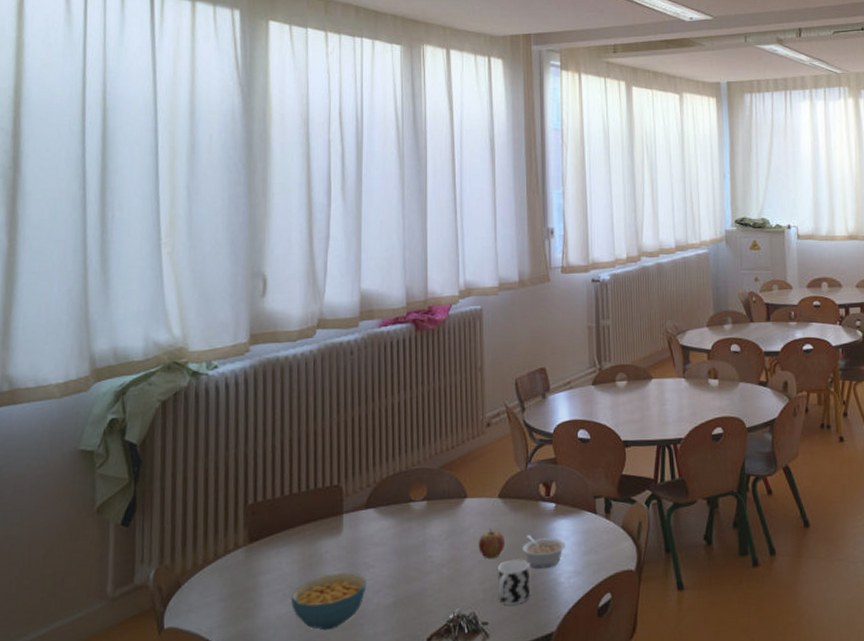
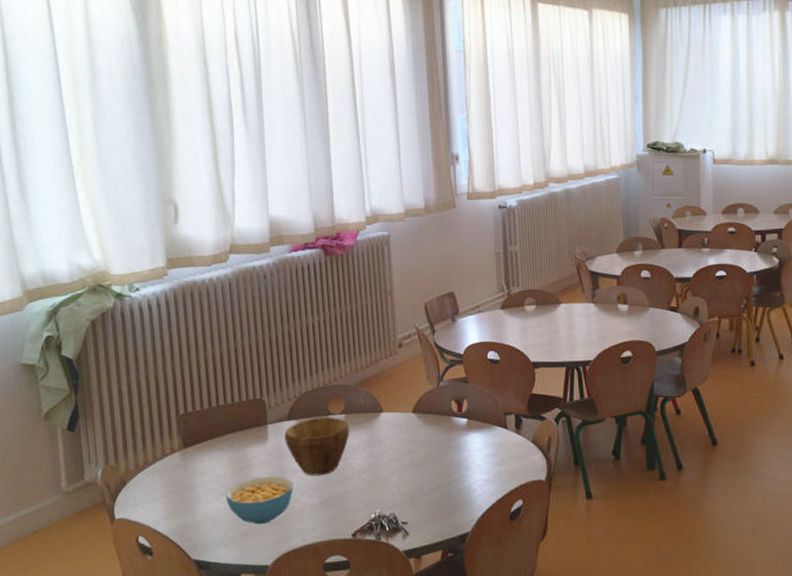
bowl: none [361,504,431,572] -> present [284,417,350,476]
fruit: present [478,528,506,560] -> none [395,440,421,468]
cup: present [498,559,531,605] -> none [415,468,446,508]
legume: present [521,534,565,568] -> none [436,446,478,477]

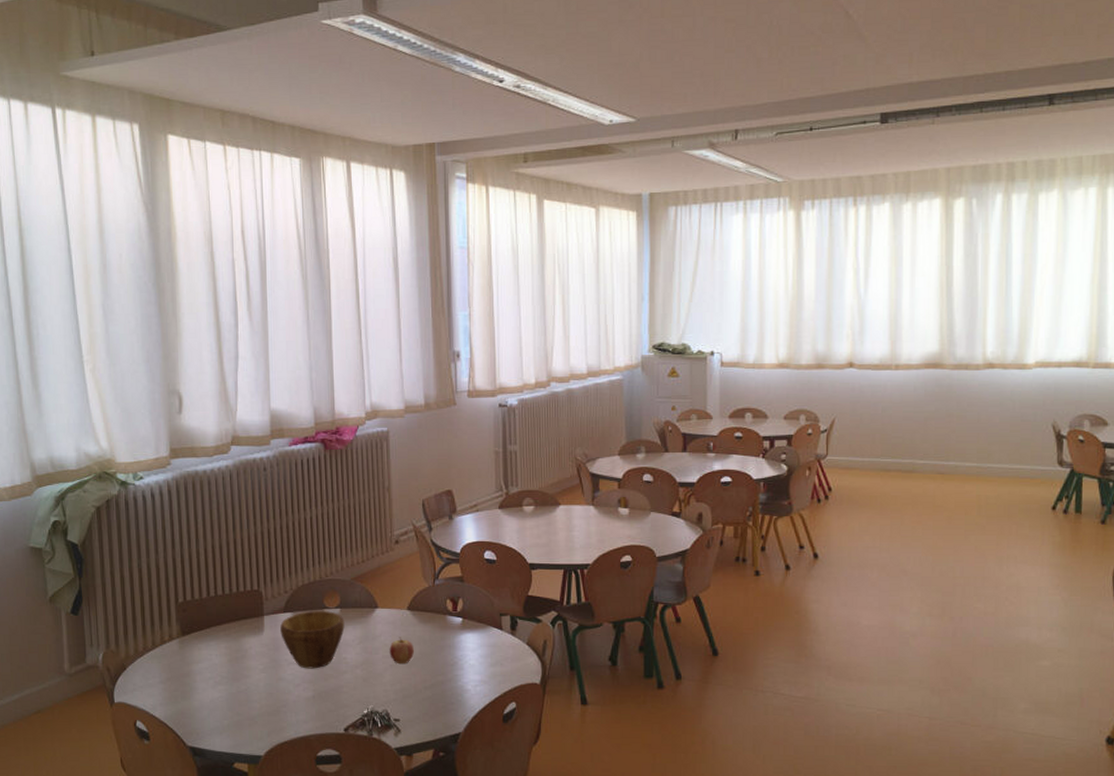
cereal bowl: present [225,476,294,525] -> none [221,667,288,715]
fruit: none [395,440,421,468] -> present [389,637,415,665]

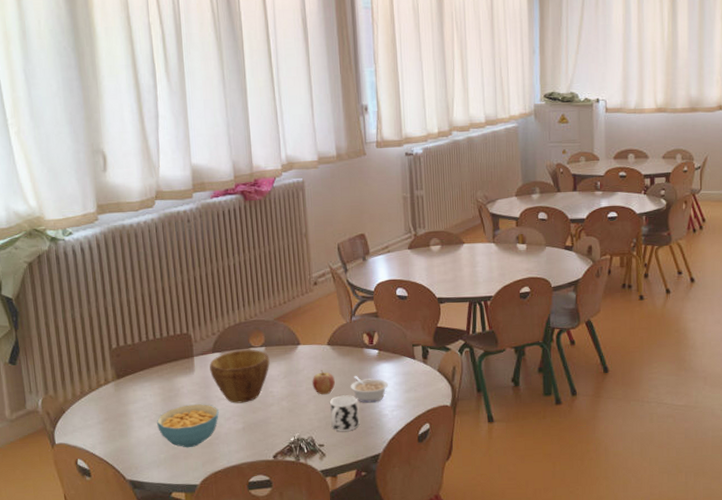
cereal bowl: none [221,667,288,715] -> present [156,404,219,448]
cup: none [408,666,439,706] -> present [330,395,360,431]
legume: none [430,644,472,676] -> present [350,375,388,403]

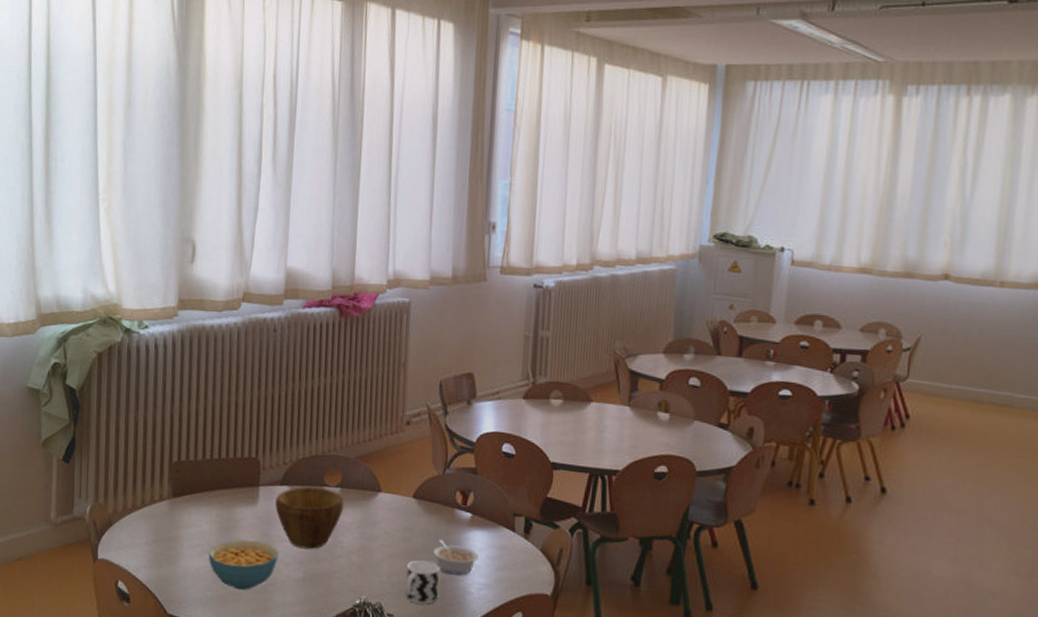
fruit: present [312,370,336,395] -> none [389,526,417,556]

